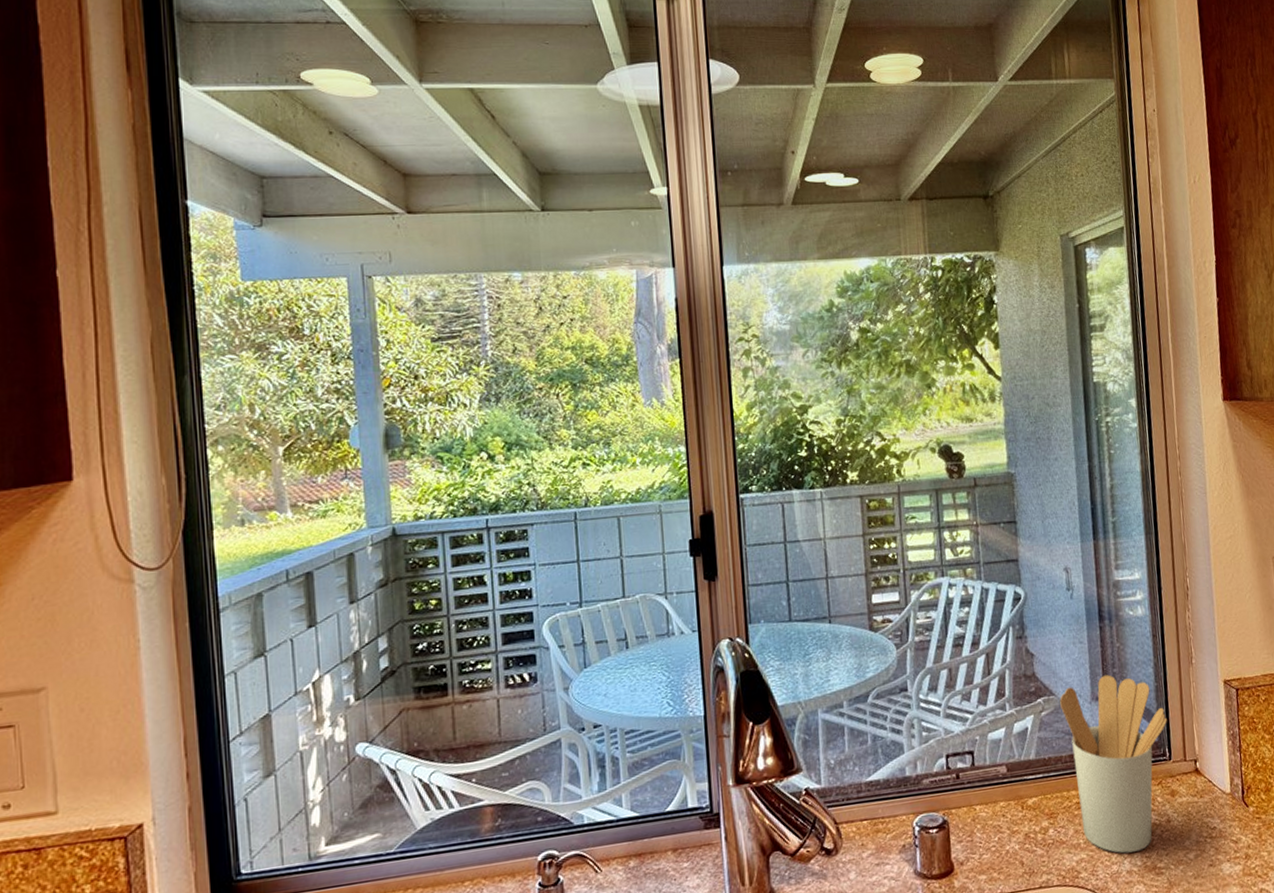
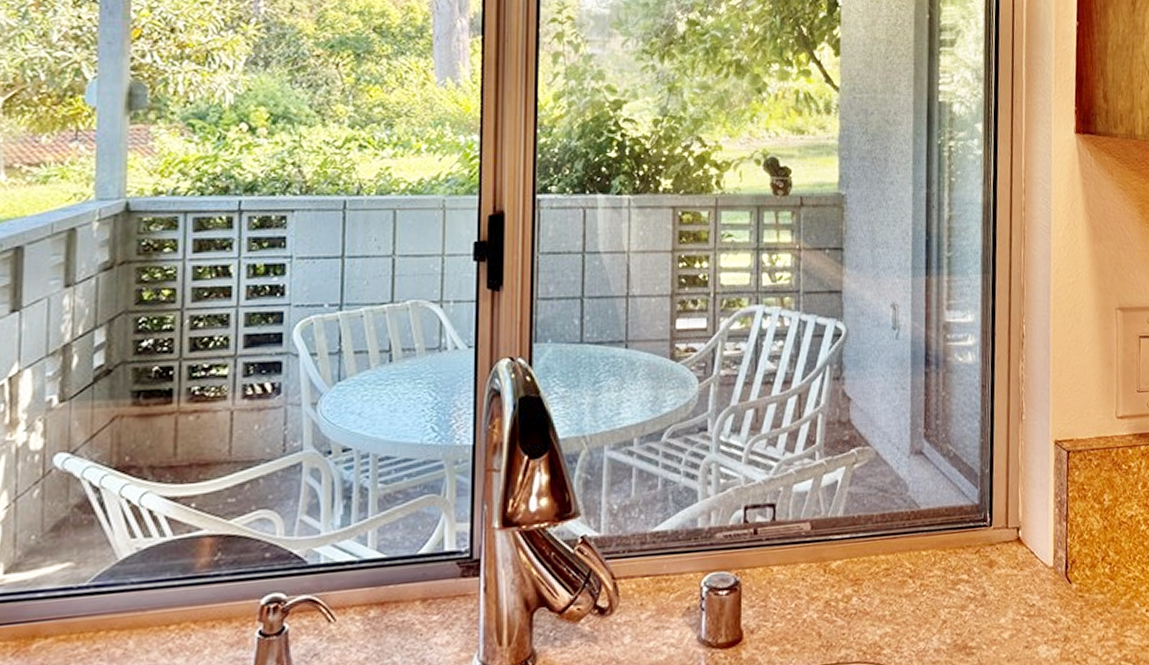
utensil holder: present [1060,675,1168,854] -> none [875,426,991,629]

